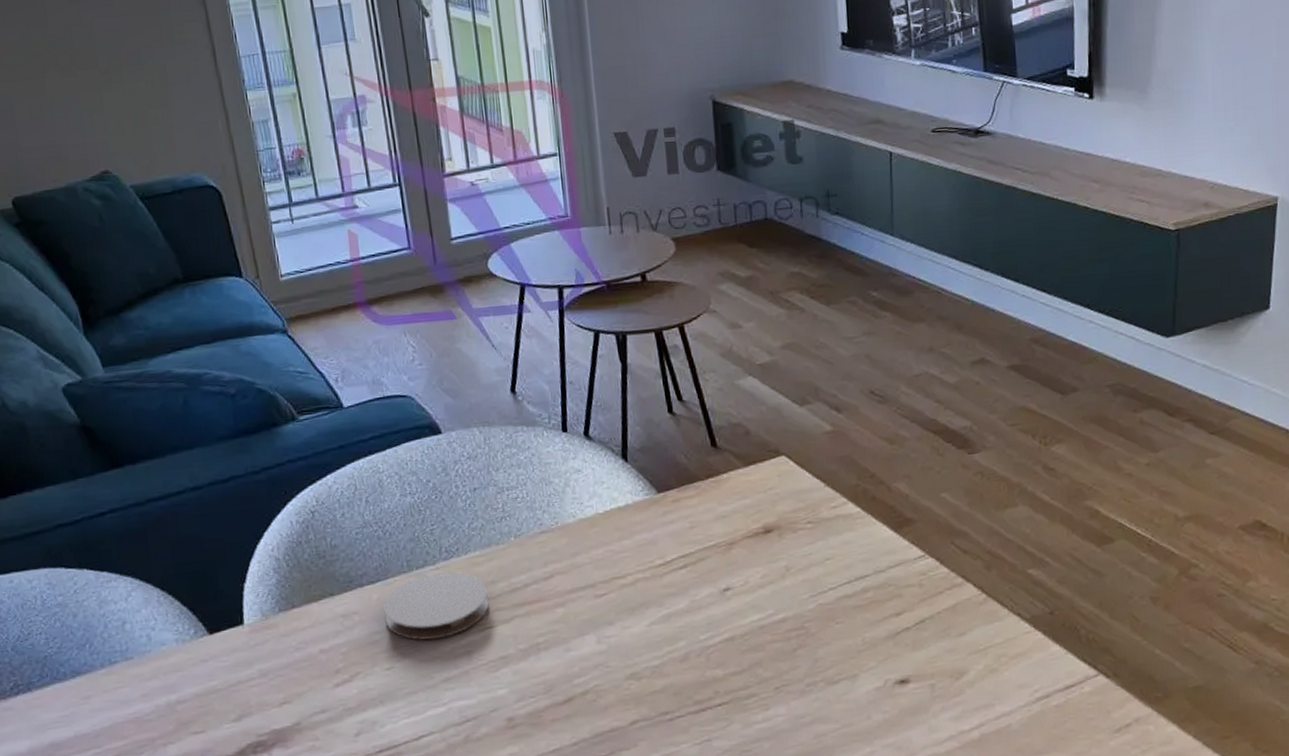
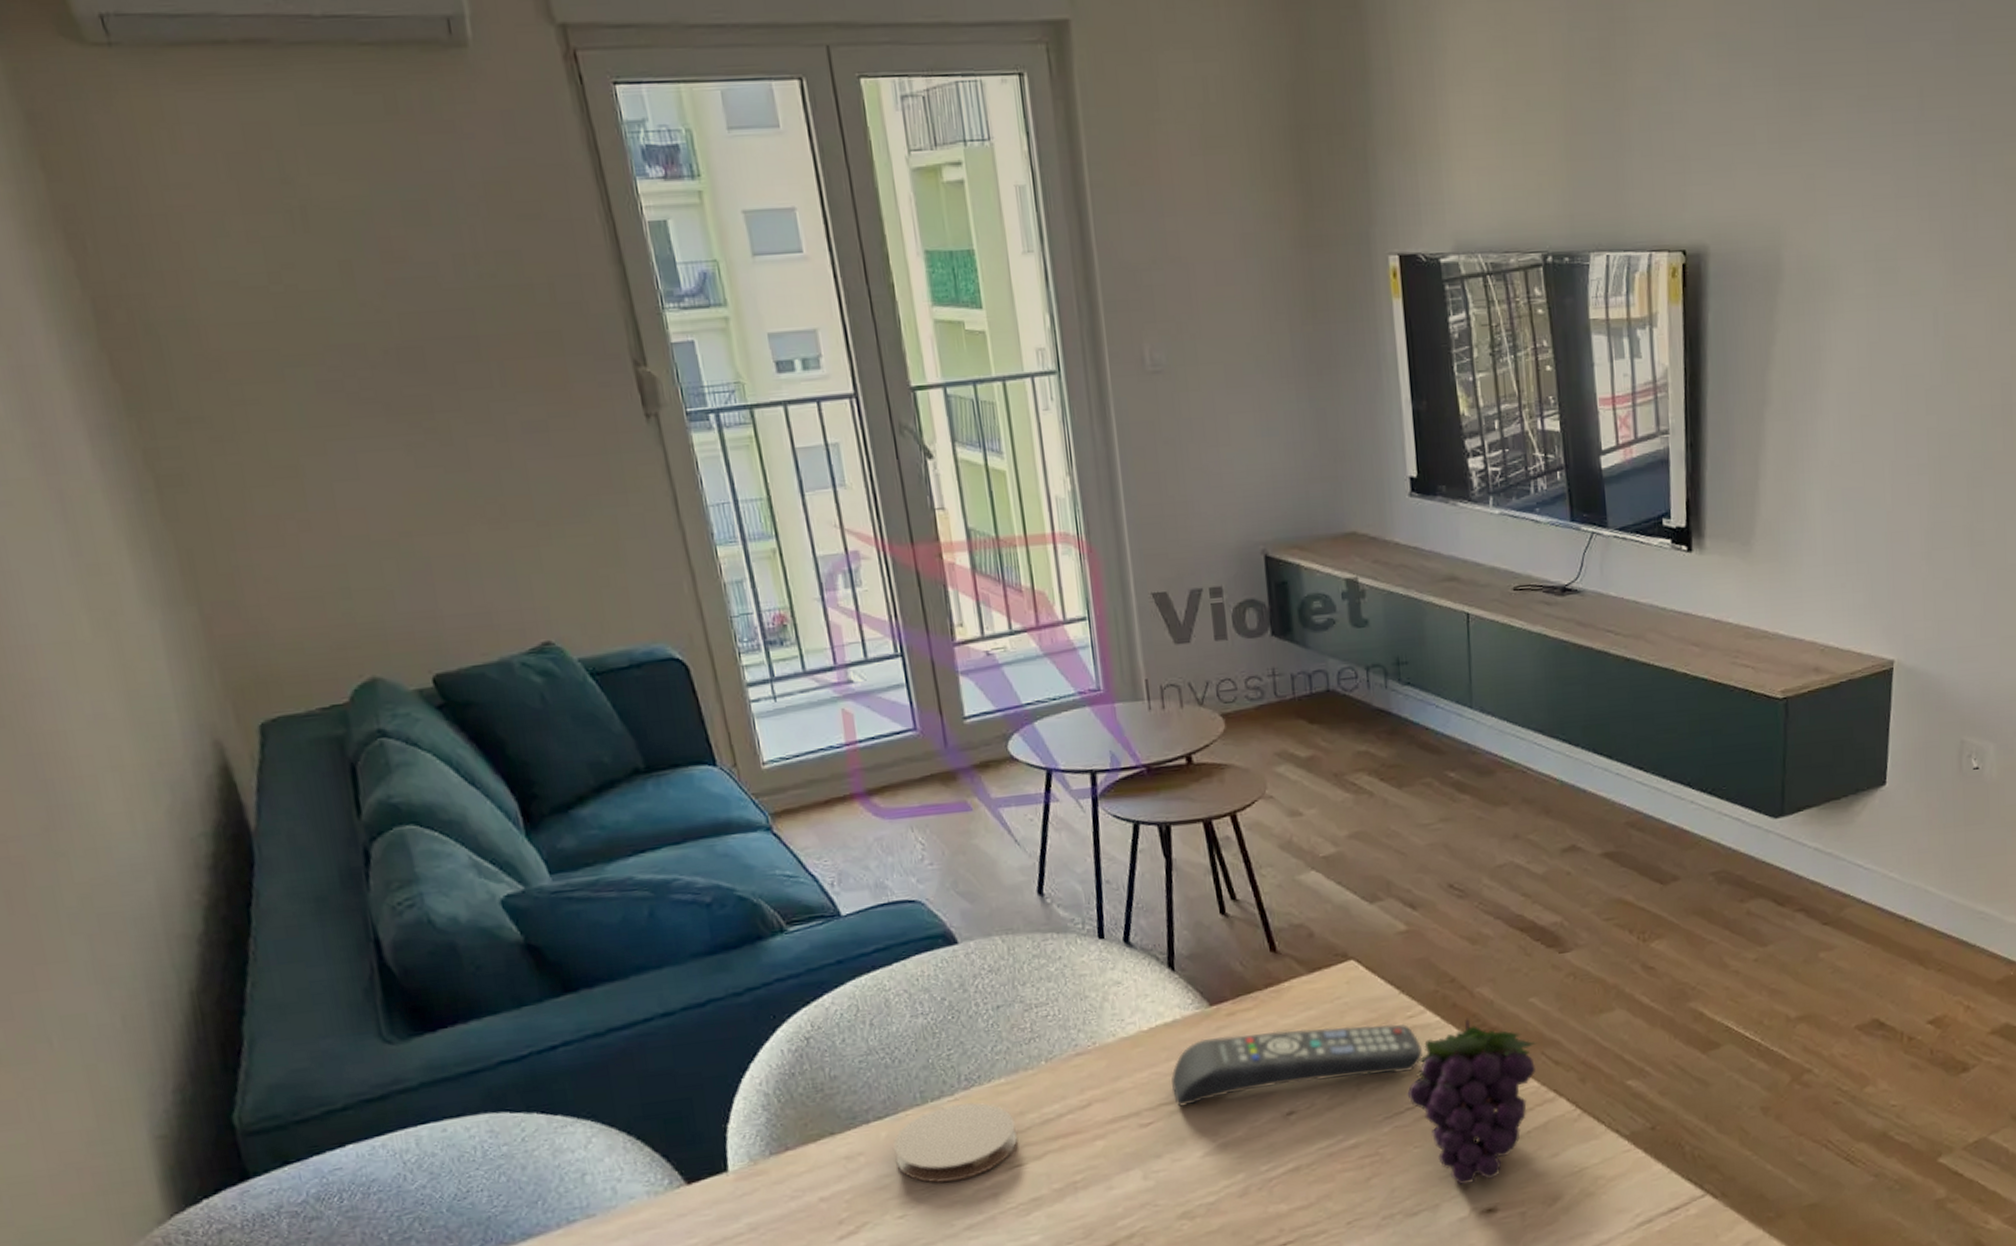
remote control: none [623,513,844,581] -> present [1171,1024,1422,1107]
fruit: none [830,509,948,658] -> present [1407,1018,1537,1184]

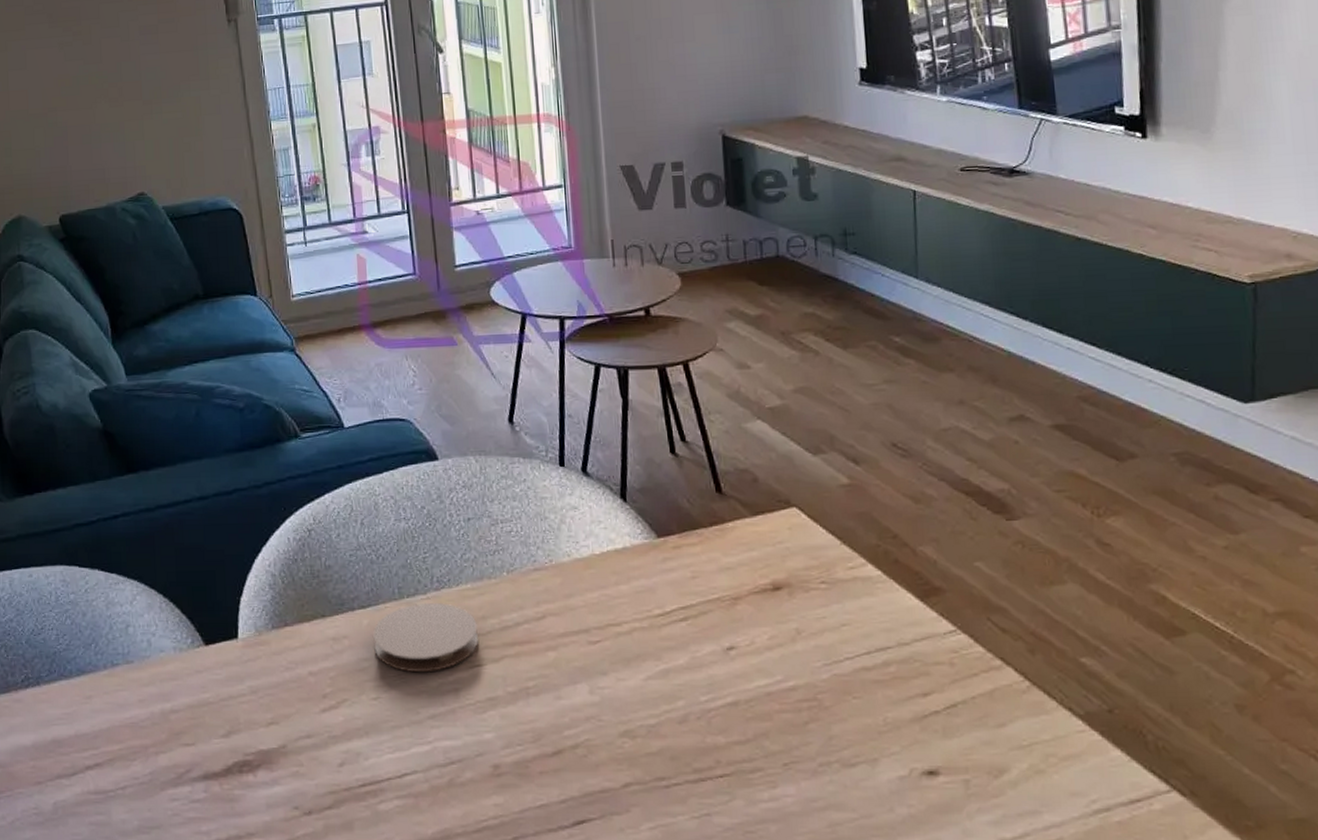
remote control: present [1171,1024,1422,1107] -> none [619,567,863,629]
fruit: present [1407,1018,1537,1184] -> none [847,575,983,743]

